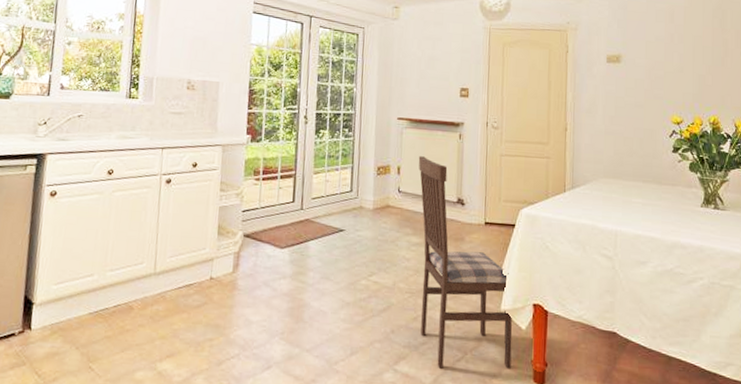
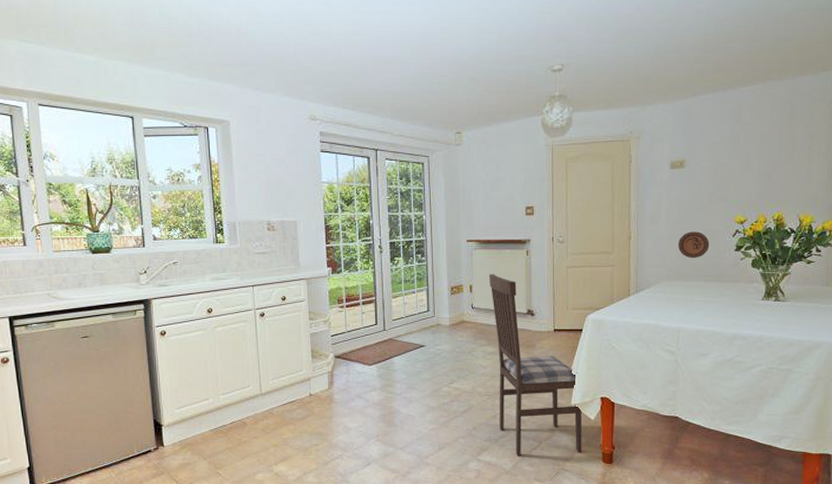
decorative plate: none [615,128,647,157] -> present [678,231,710,259]

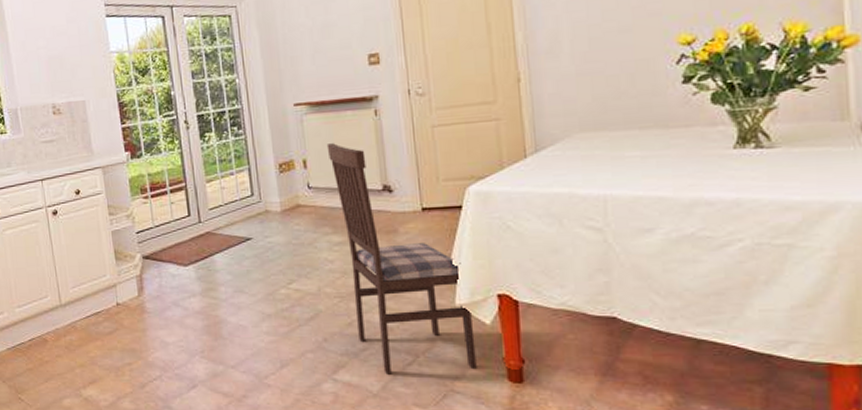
decorative plate: present [678,231,710,259] -> none [592,62,642,100]

